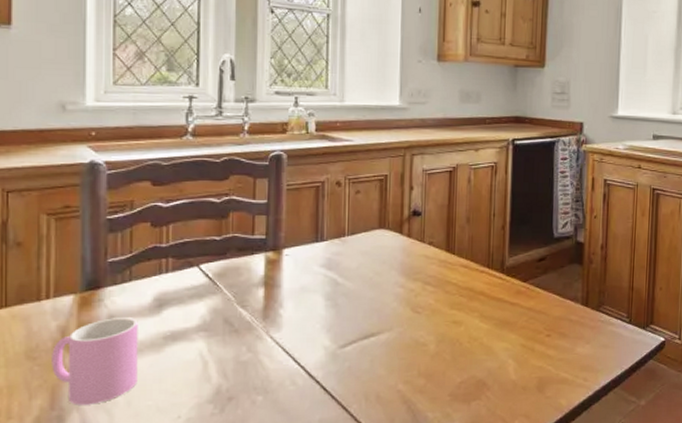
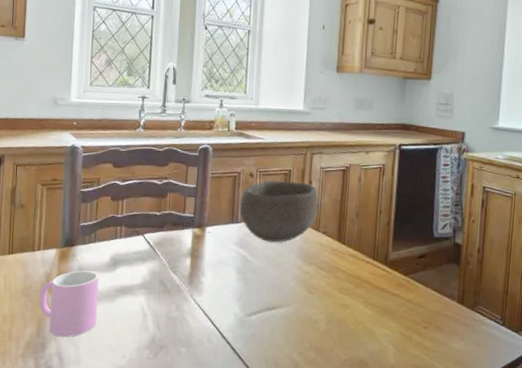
bowl: none [325,188,423,260] -> present [239,180,319,243]

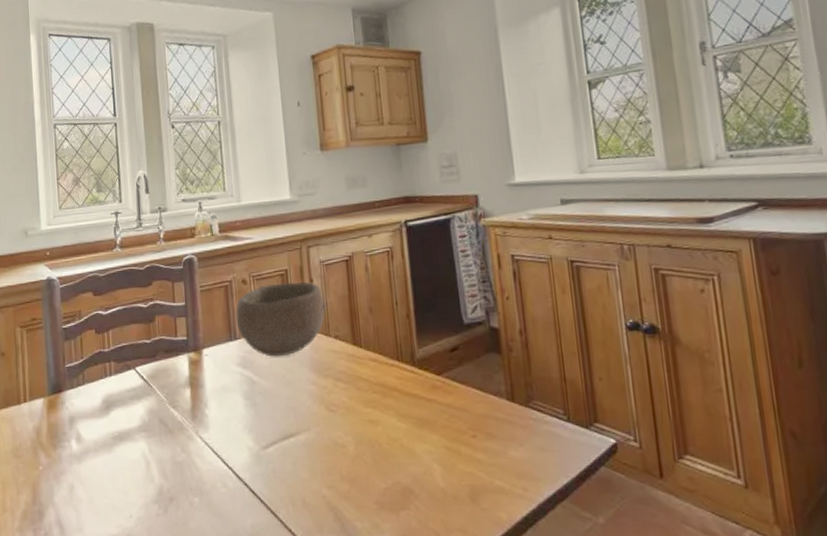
cup: present [39,270,99,338] -> none [31,419,96,501]

